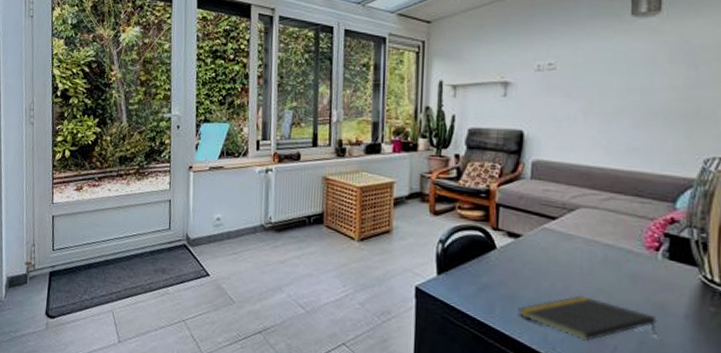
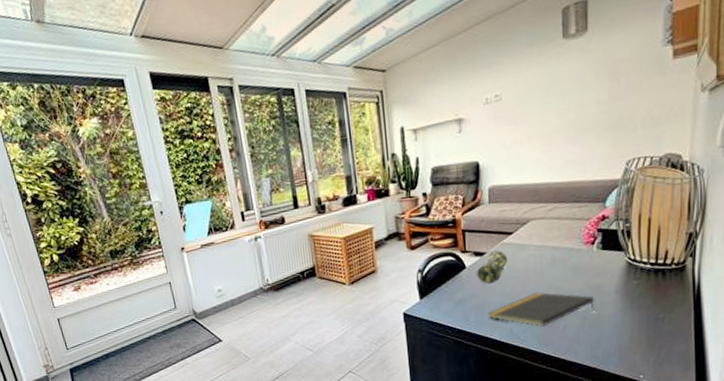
pencil case: none [508,234,549,274] -> present [476,250,508,284]

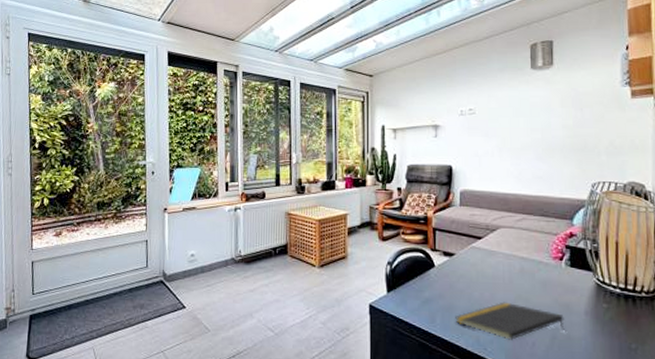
pencil case: present [476,250,508,284] -> none [445,252,477,286]

